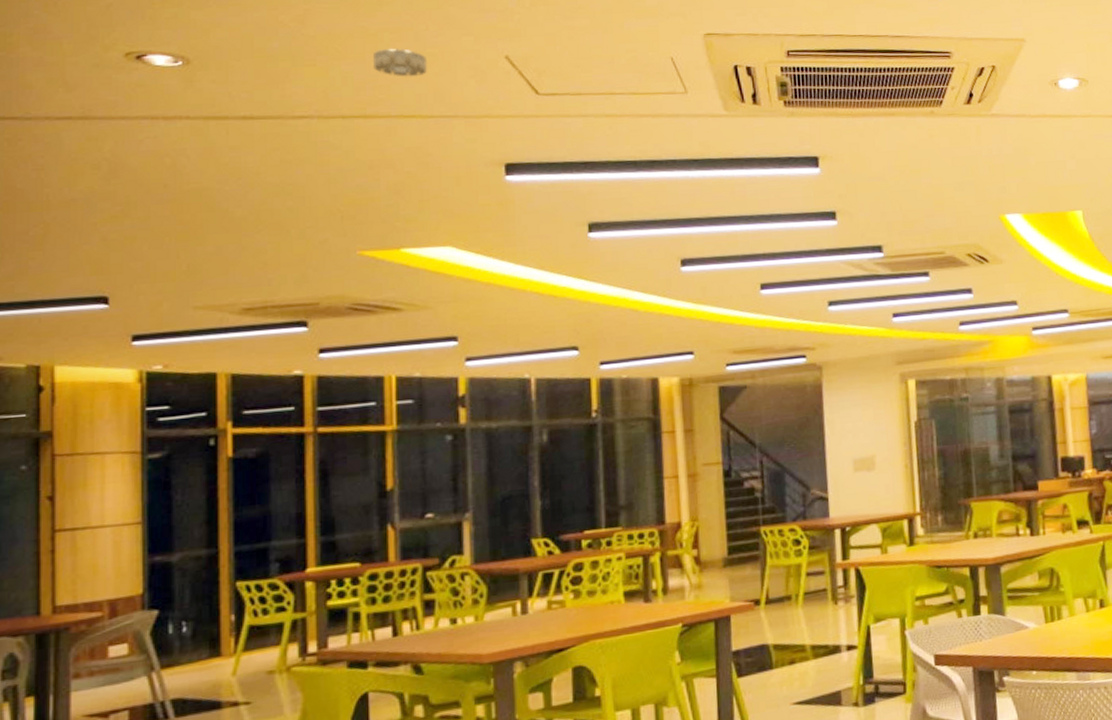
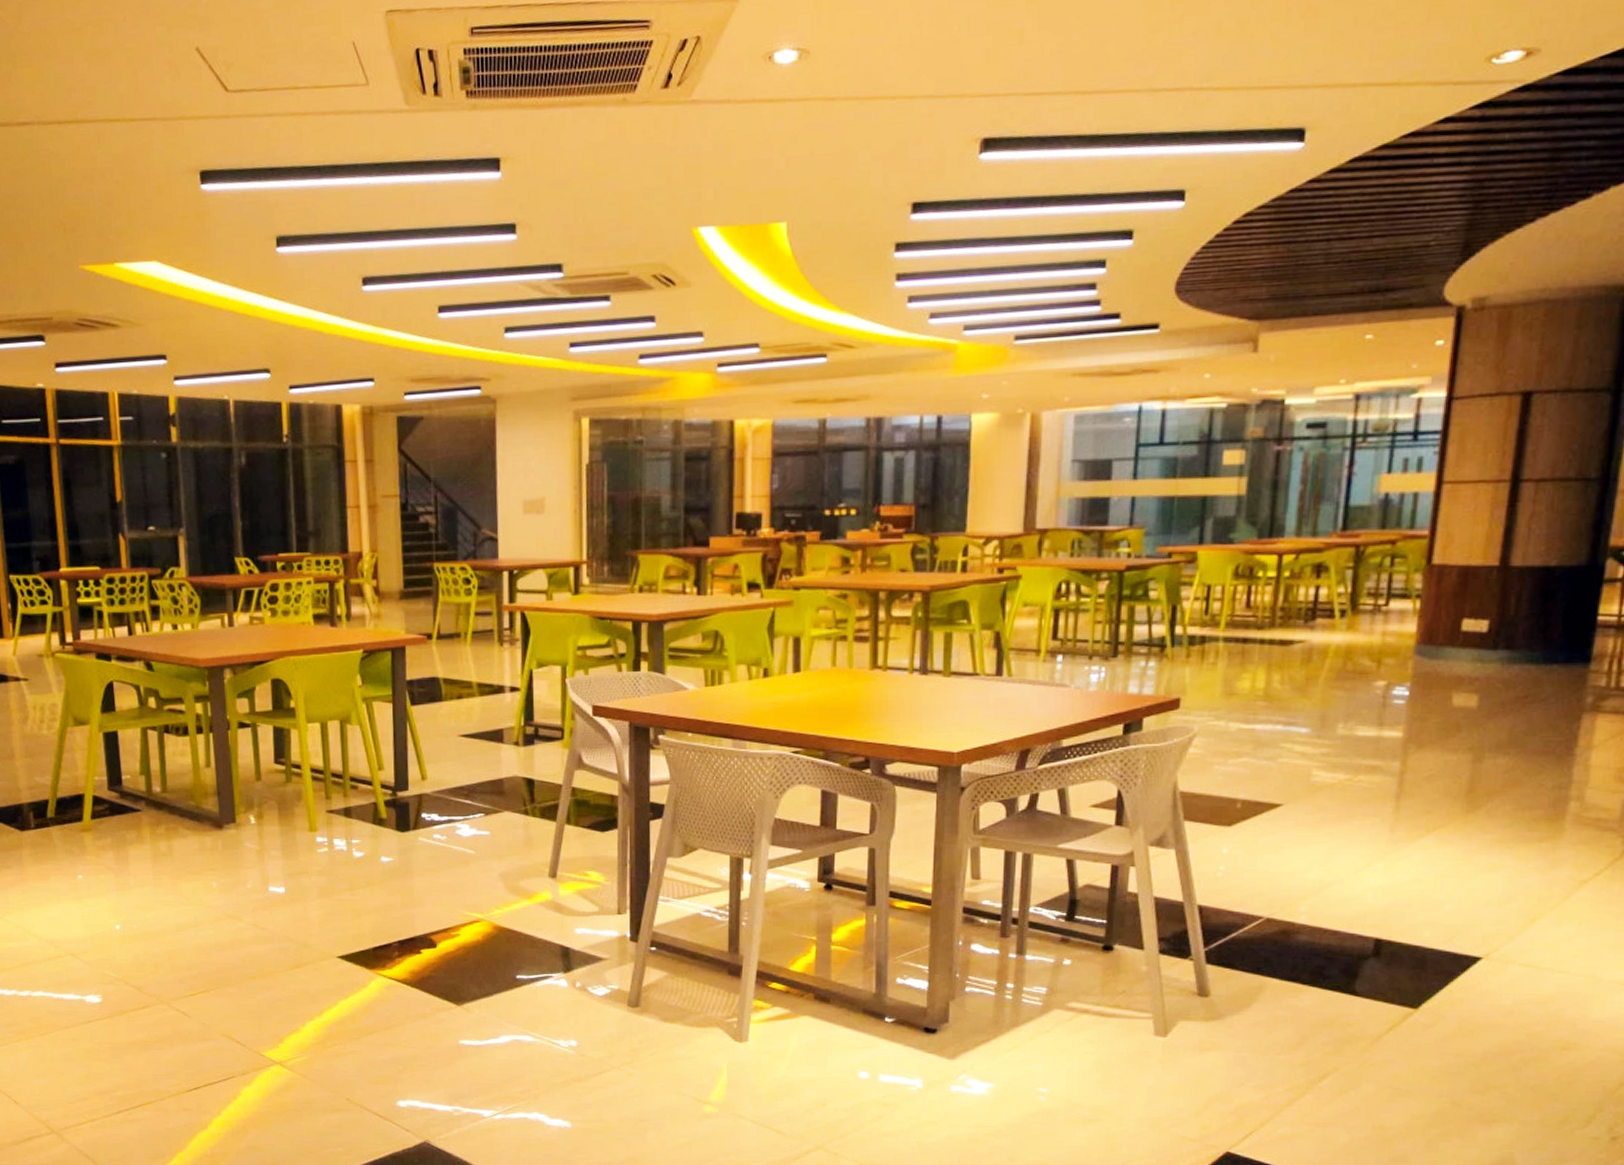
smoke detector: present [372,49,428,77] -> none [79,43,128,76]

